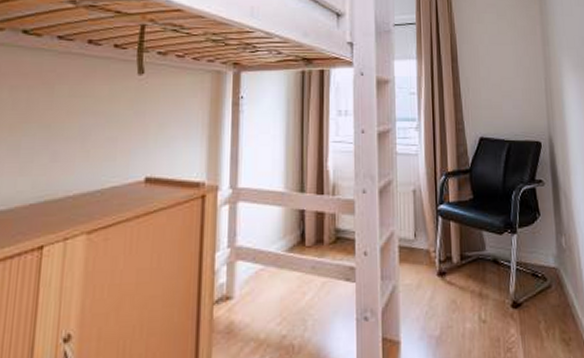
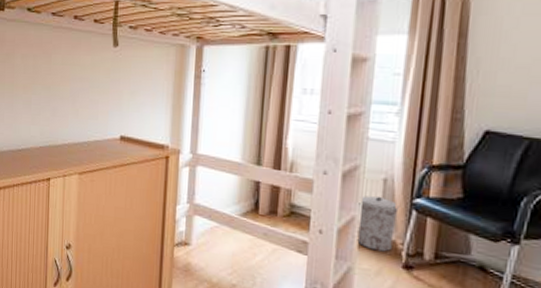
trash can: none [395,207,428,263] -> present [357,196,399,252]

